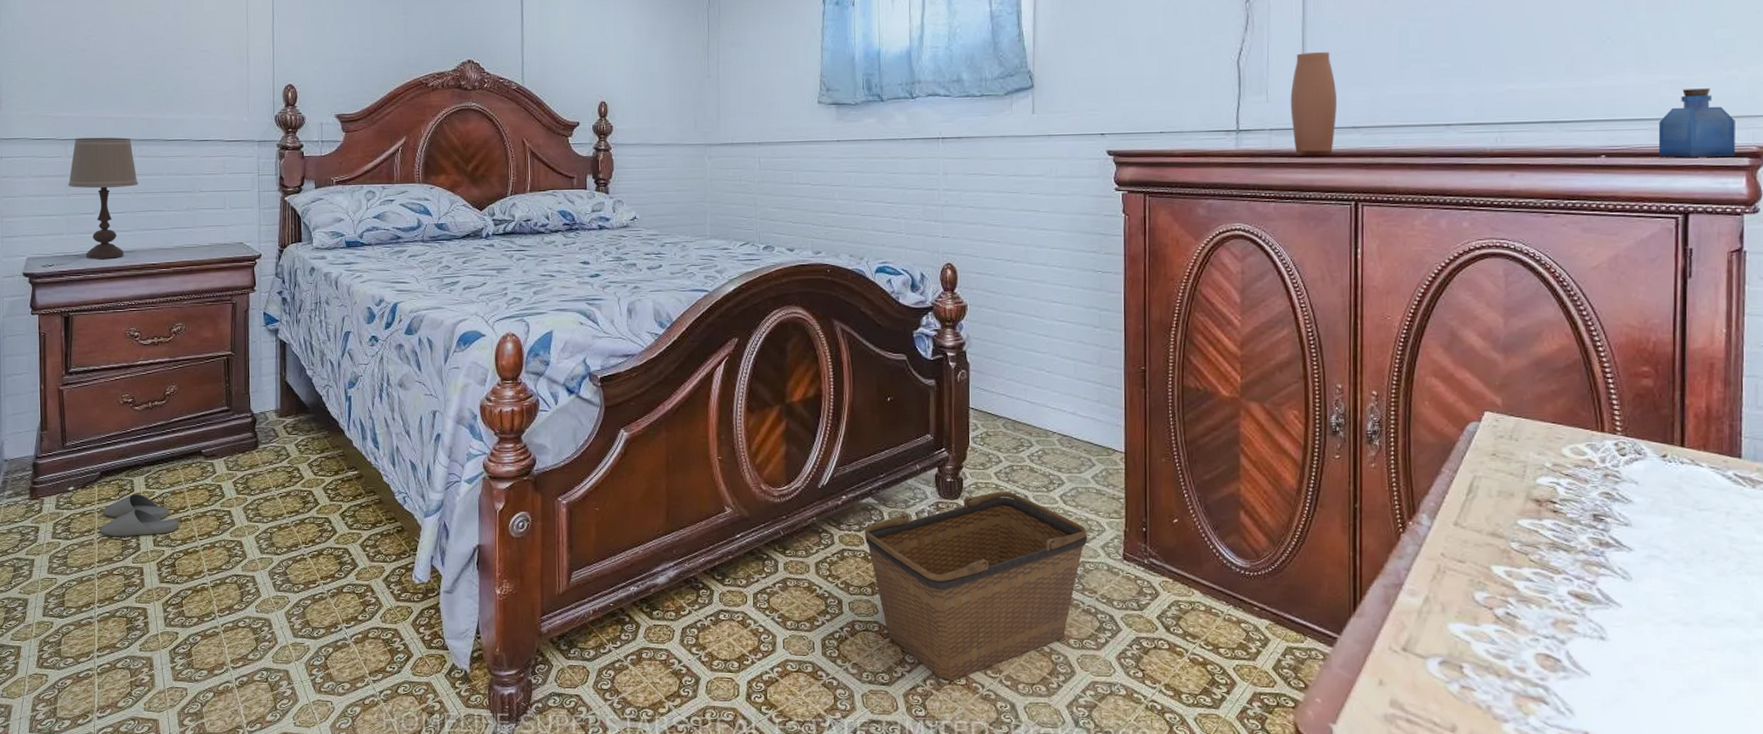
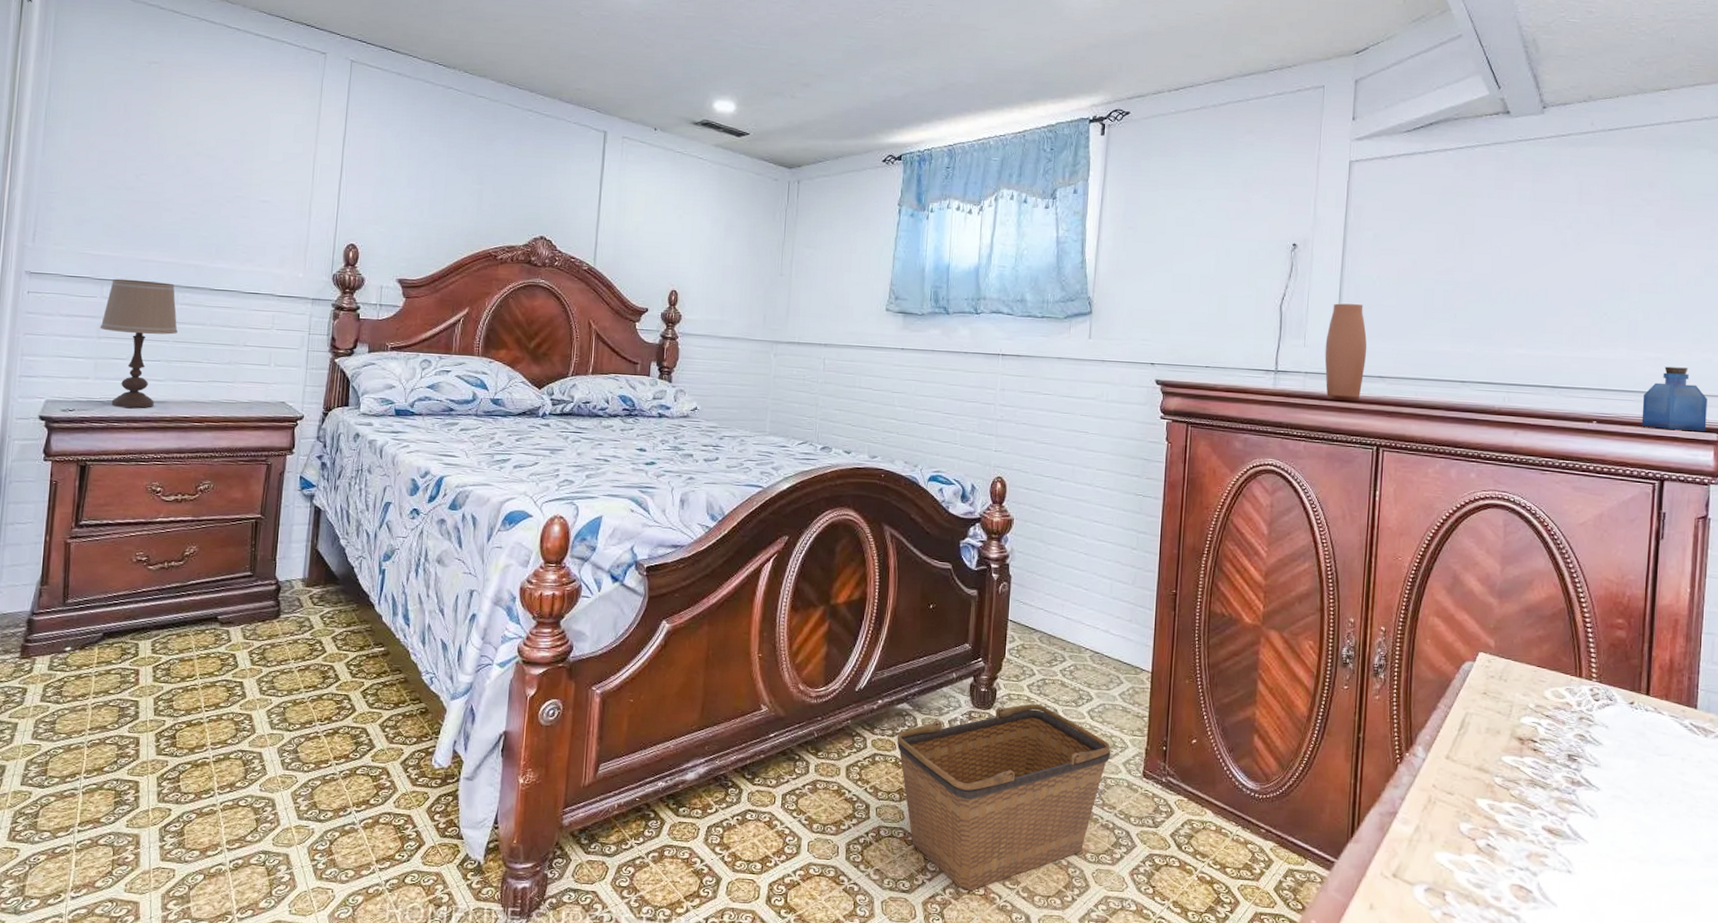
slippers: present [100,493,179,537] -> none [96,657,185,704]

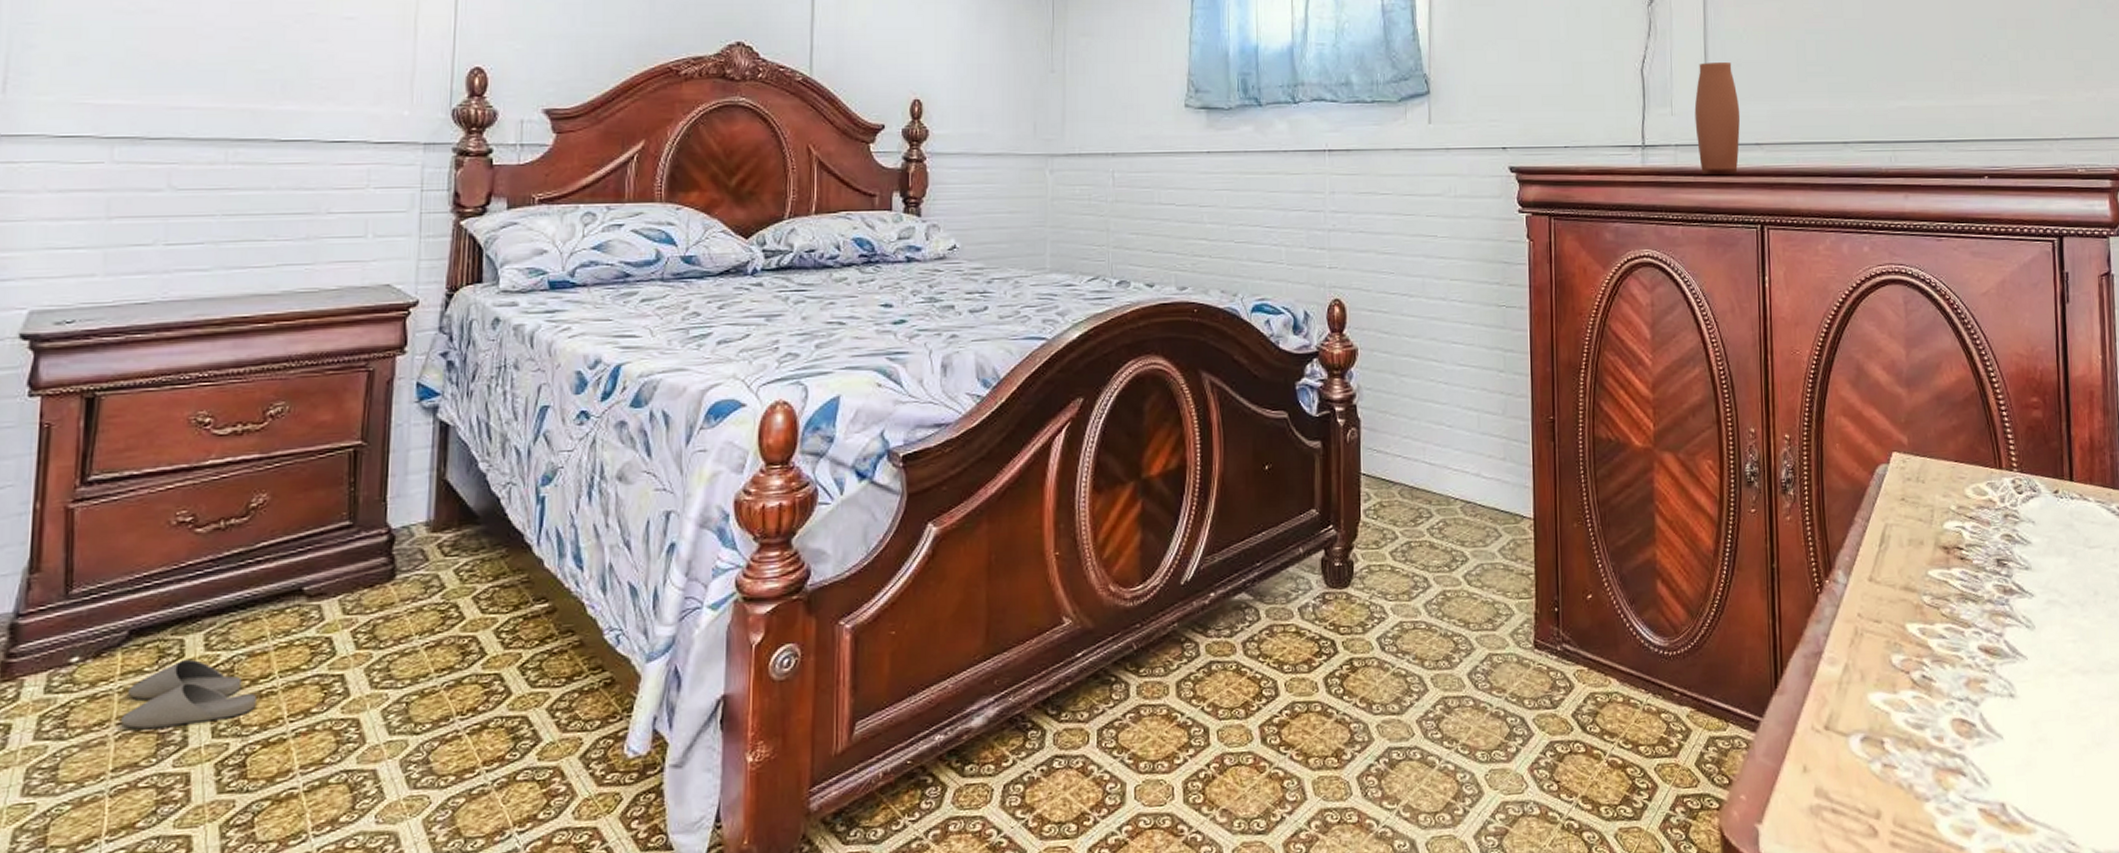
slippers: none [96,657,185,704] -> present [121,658,258,730]
table lamp: present [100,278,178,409] -> none [110,135,228,313]
bicycle basket: present [897,703,1111,892] -> none [1236,574,1495,821]
perfume bottle: present [1641,366,1707,431] -> none [2032,109,2099,179]

